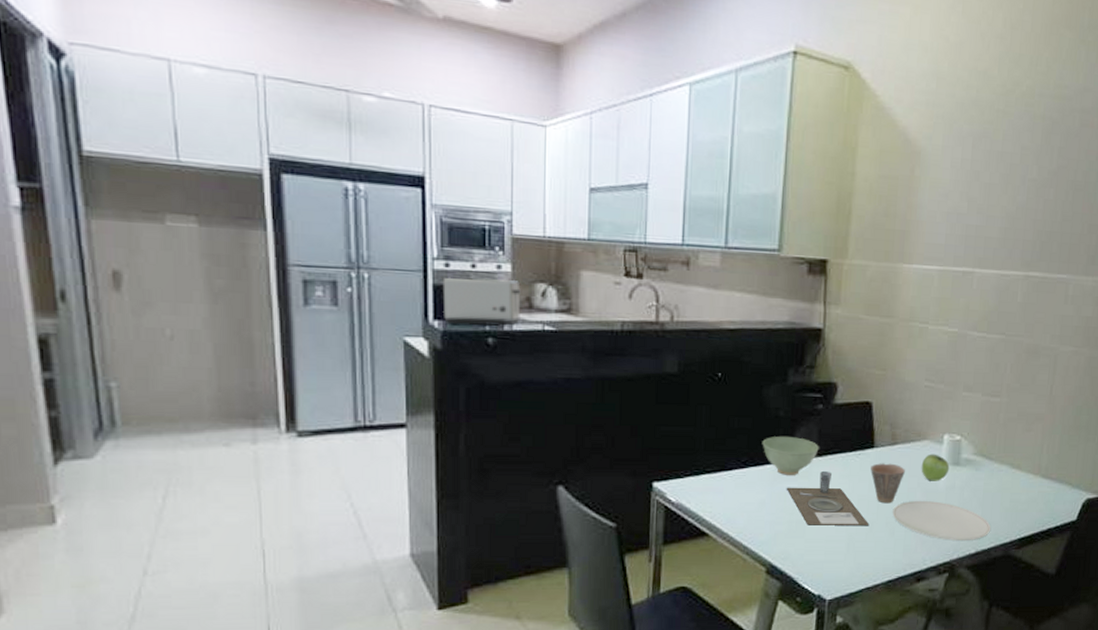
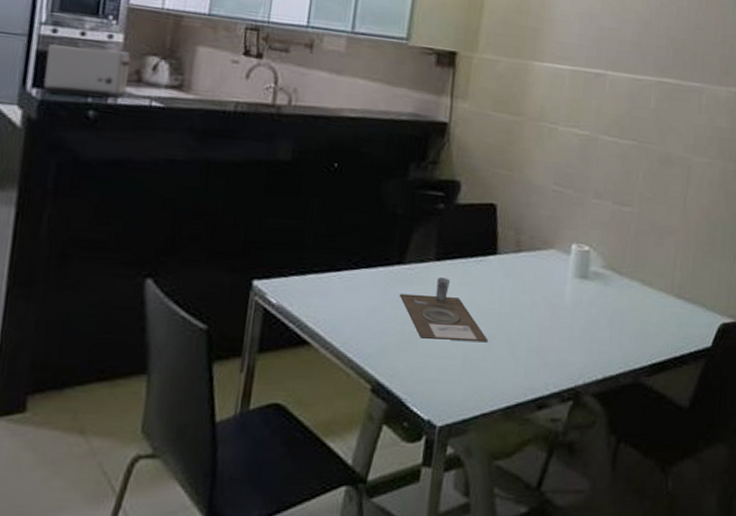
bowl: present [762,437,819,475] -> none [376,236,438,280]
cup: present [870,463,905,504] -> none [492,271,529,318]
plate: present [892,500,991,541] -> none [514,315,621,364]
fruit: present [921,454,950,481] -> none [546,264,577,295]

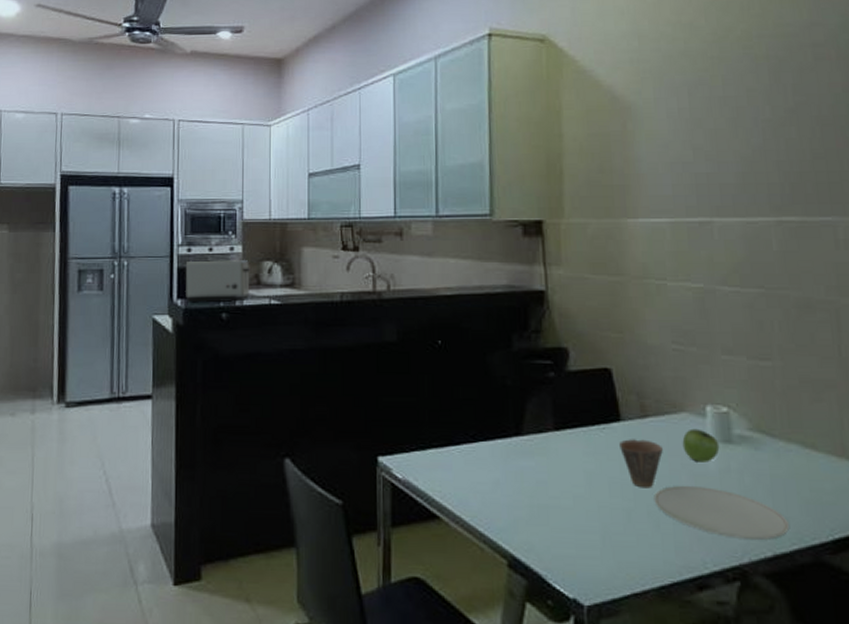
place setting: present [400,278,489,341] -> none [523,448,627,514]
cup: none [492,271,529,318] -> present [619,439,663,489]
plate: none [514,315,621,364] -> present [653,485,790,540]
fruit: none [546,264,577,295] -> present [682,428,720,462]

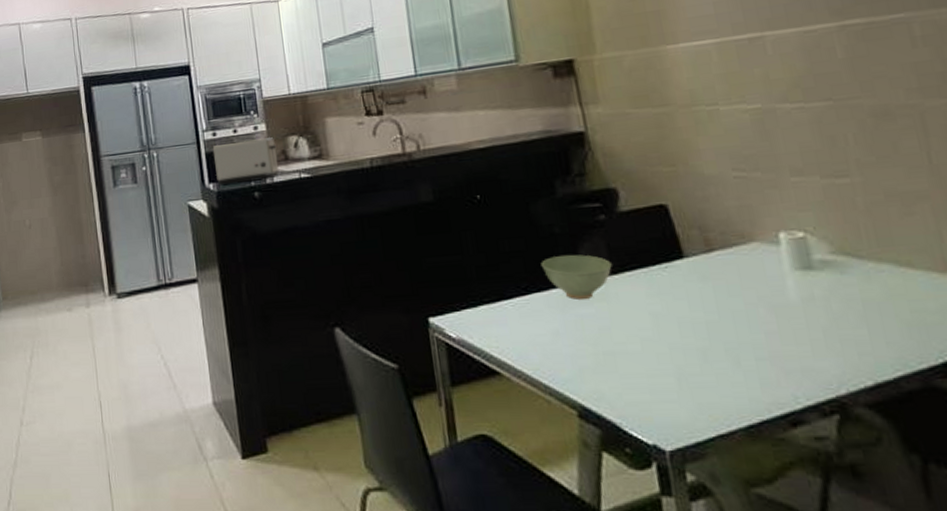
bowl: none [490,408,555,452] -> present [540,254,612,299]
cup: present [619,439,663,489] -> none [685,274,736,326]
plate: present [653,485,790,540] -> none [730,317,892,370]
fruit: present [682,428,720,462] -> none [755,257,800,293]

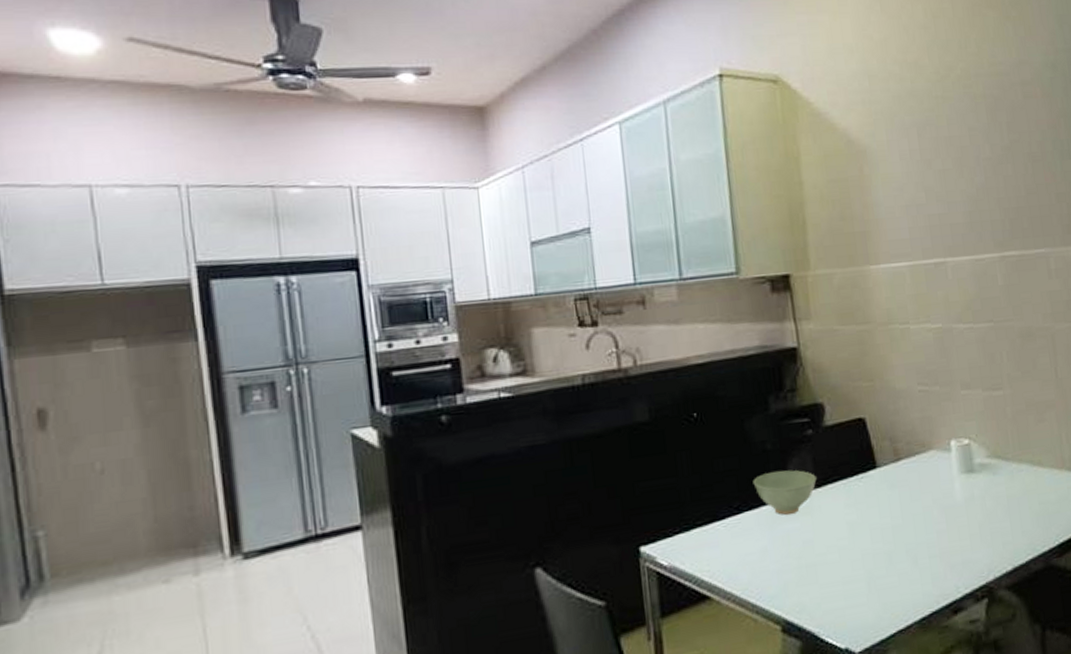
toaster: present [212,136,279,186] -> none [386,349,474,409]

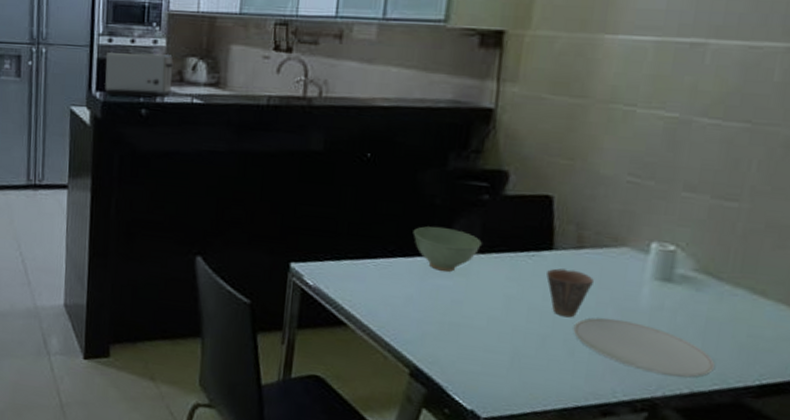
toaster: none [386,349,474,409] -> present [105,53,174,99]
cup: none [877,482,916,529] -> present [546,268,594,318]
plate: none [910,517,1025,560] -> present [573,317,716,378]

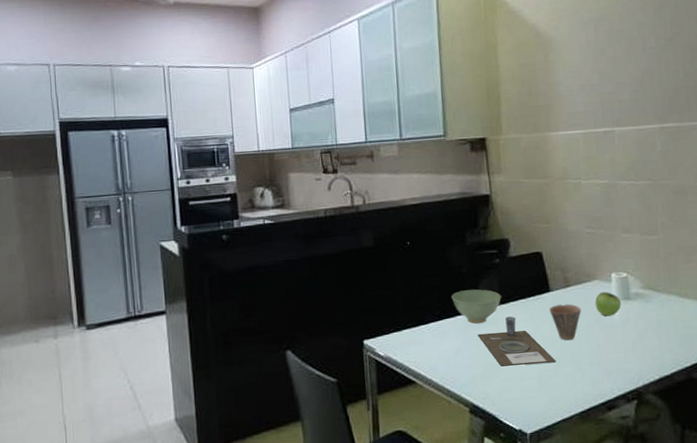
toaster: present [105,53,174,99] -> none [185,187,246,229]
place setting: none [440,271,542,340] -> present [478,316,556,367]
plate: present [573,317,716,378] -> none [575,334,671,370]
fruit: none [615,264,658,299] -> present [595,291,622,317]

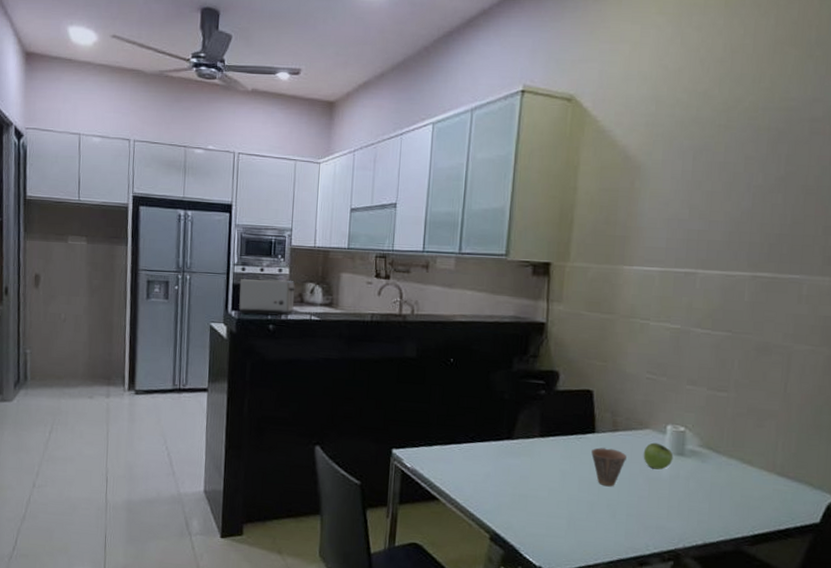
toaster: none [185,187,246,229] -> present [239,279,295,316]
bowl: present [451,289,501,324] -> none [488,416,541,453]
place setting: present [478,316,556,367] -> none [510,451,590,506]

